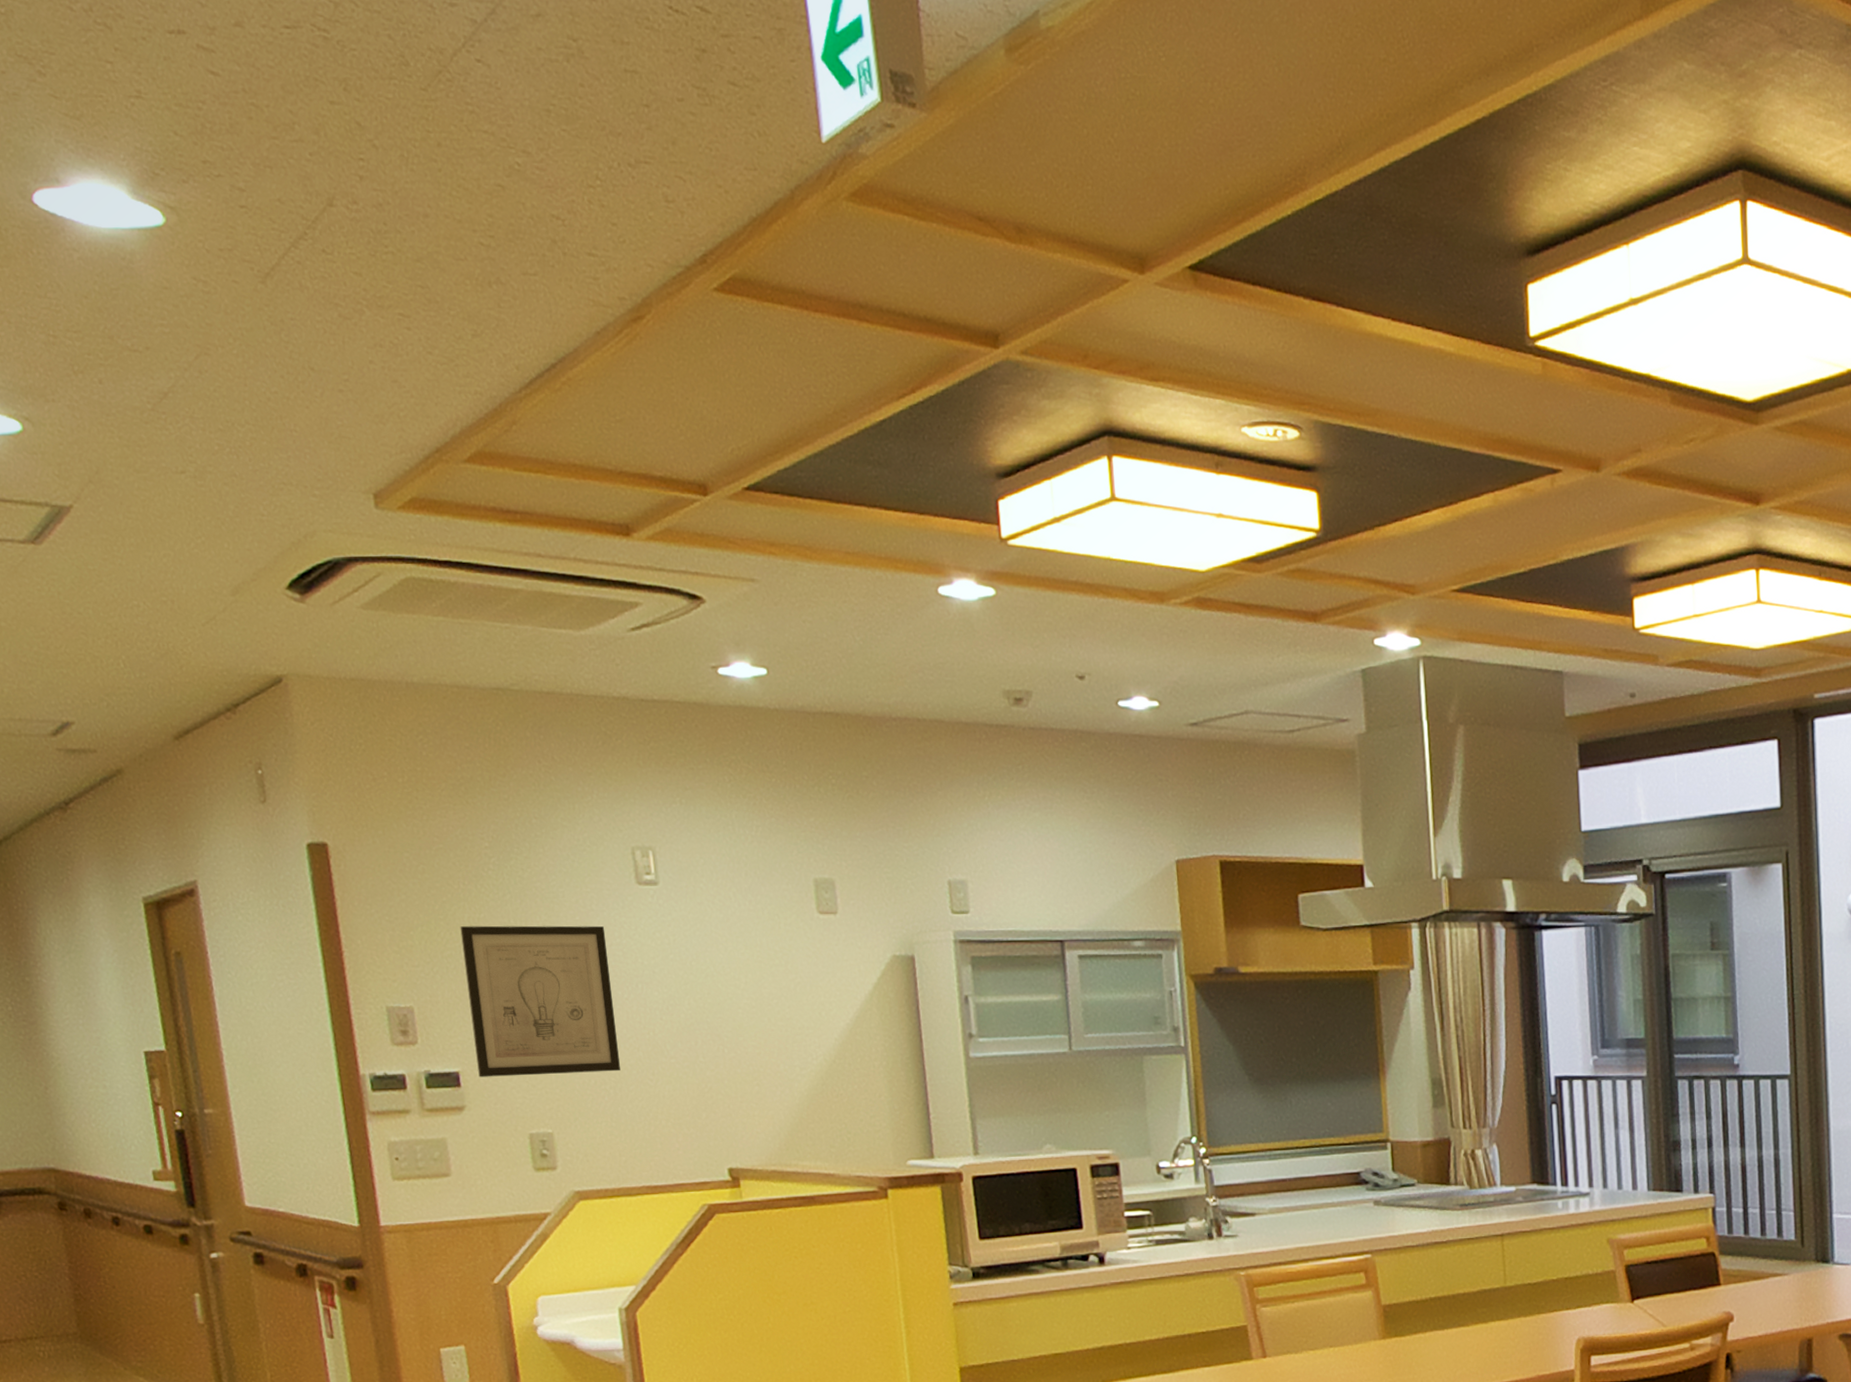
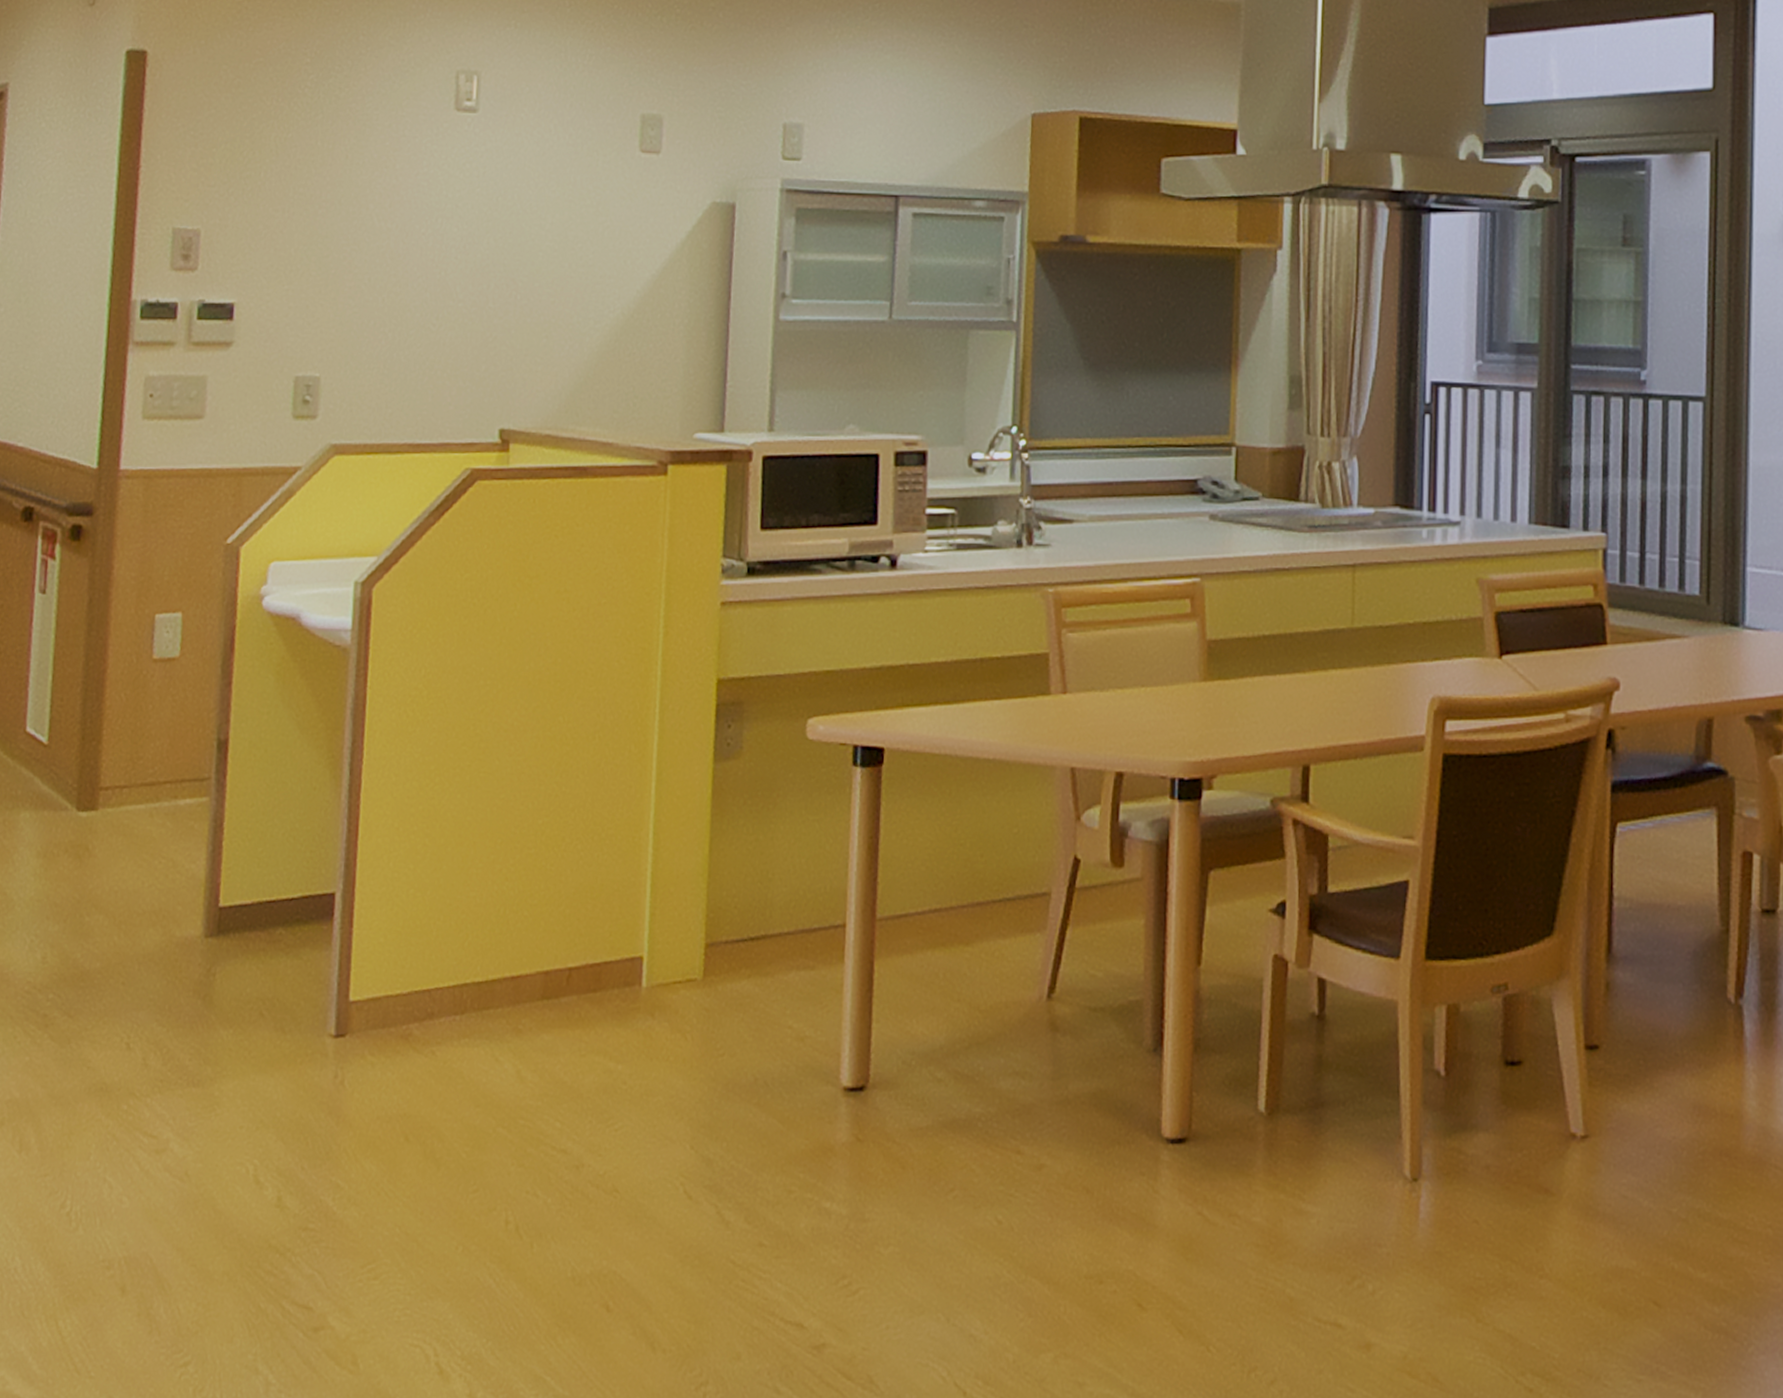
wall art: present [460,925,621,1077] -> none [254,146,414,313]

